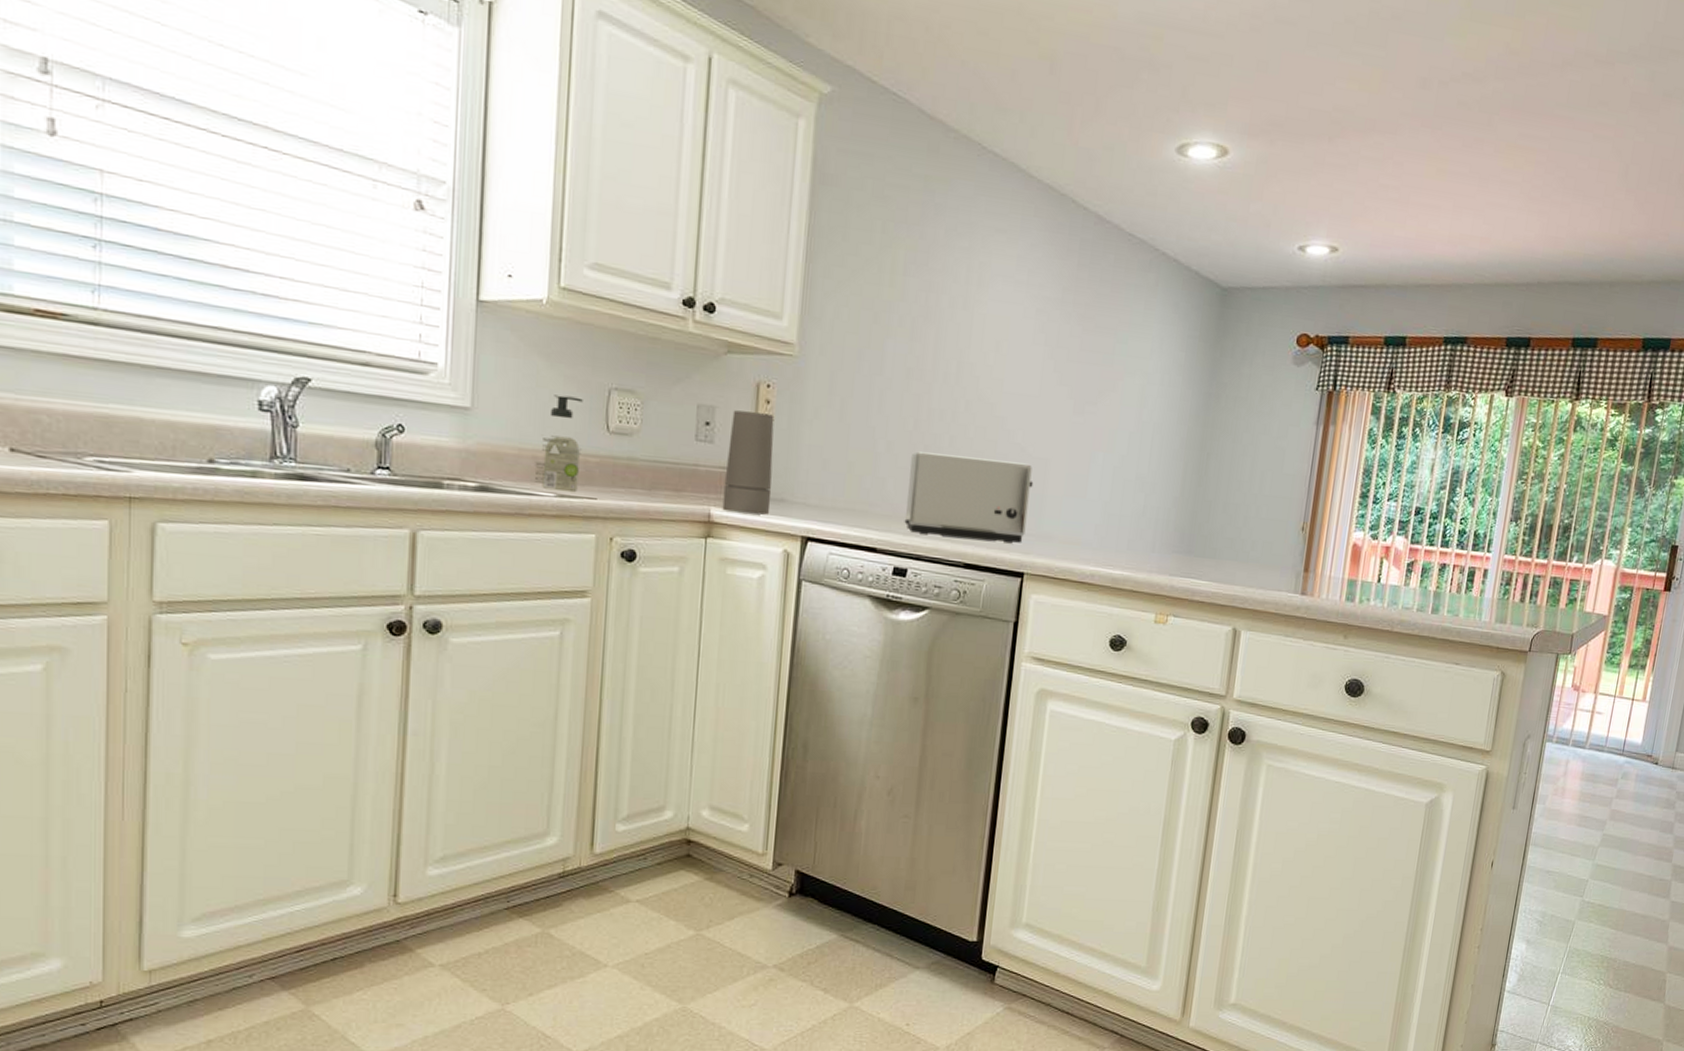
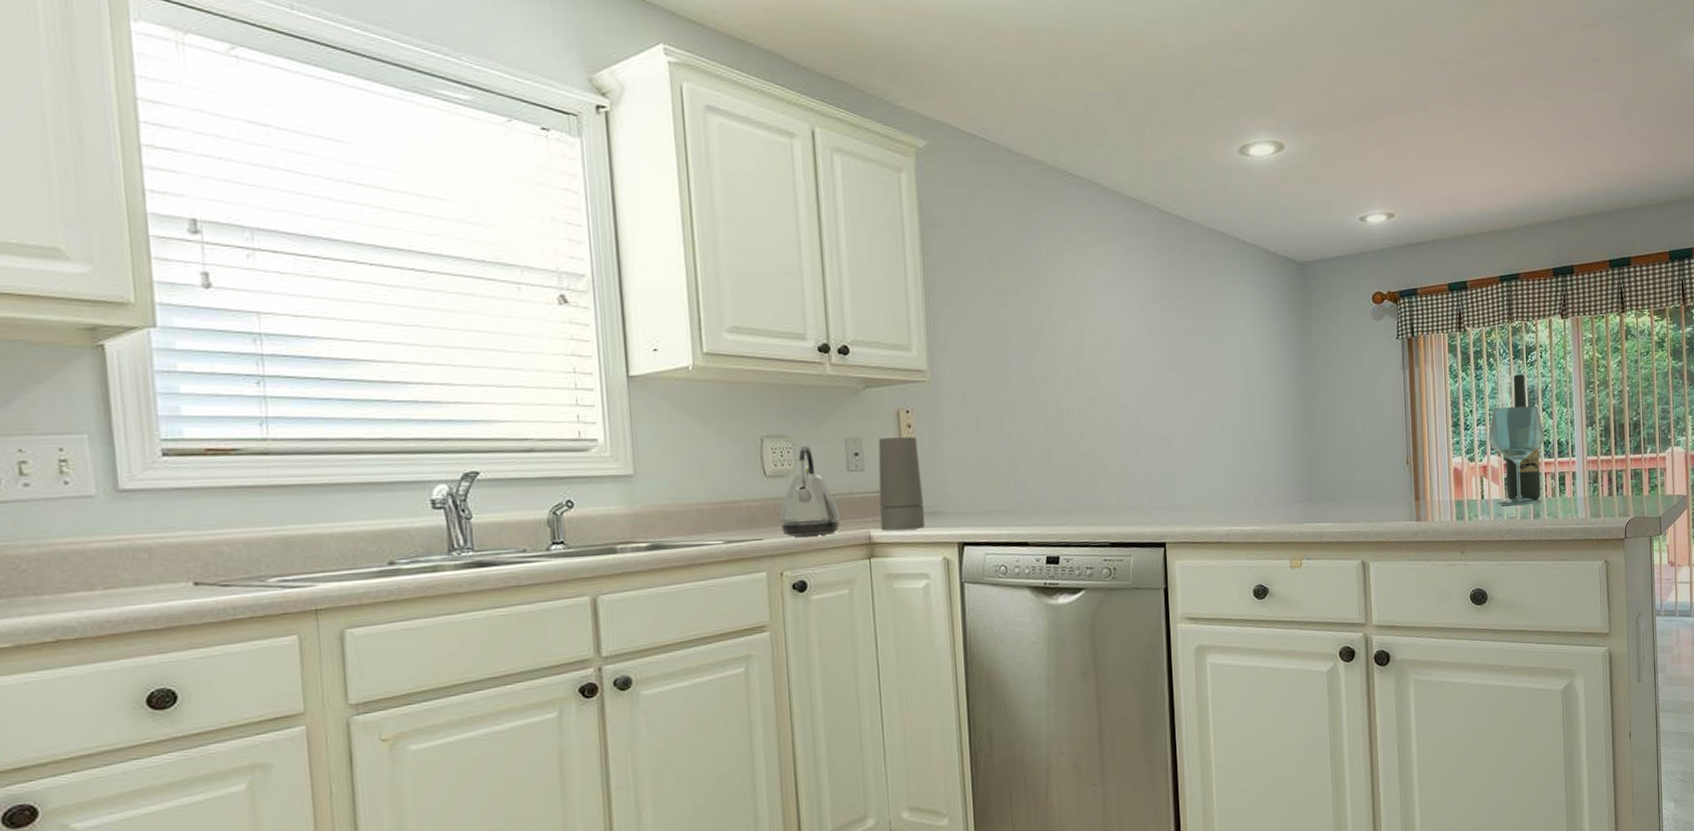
soap dispenser: present [534,395,583,493] -> none [700,449,744,539]
kettle: none [615,404,682,506] -> present [778,445,840,537]
toaster: present [904,451,1034,544] -> none [1046,444,1161,523]
wine glass: none [1394,484,1462,598] -> present [1489,405,1545,506]
wine bottle: none [1406,451,1453,594] -> present [1506,374,1541,501]

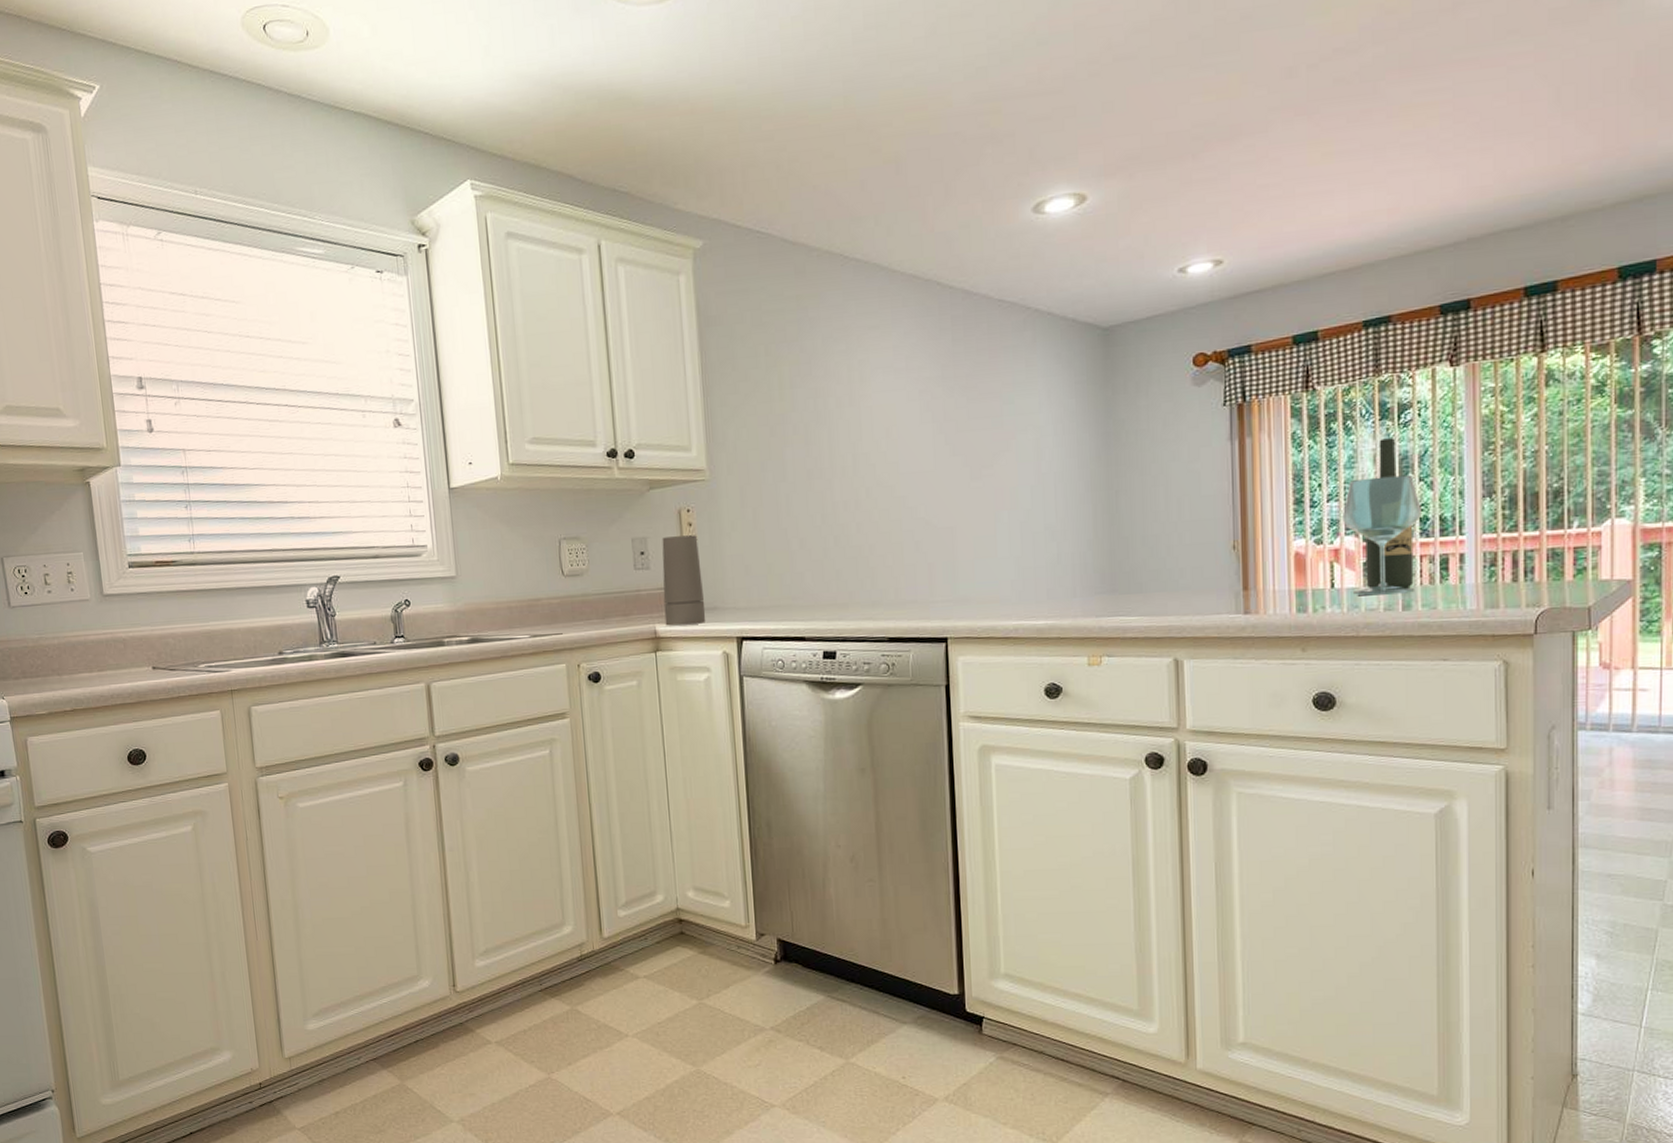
kettle: present [778,445,840,537] -> none [575,545,629,632]

